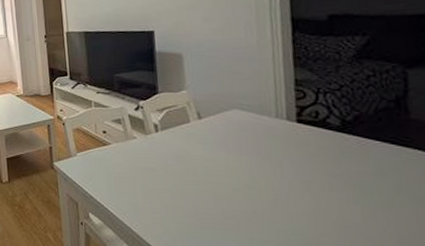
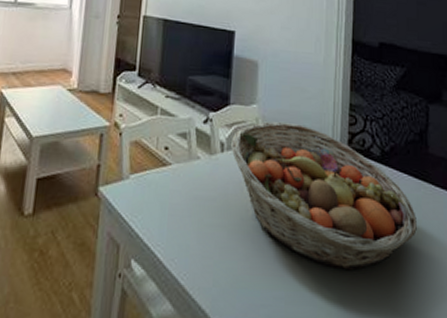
fruit basket: none [164,102,399,229] -> present [231,121,417,271]

